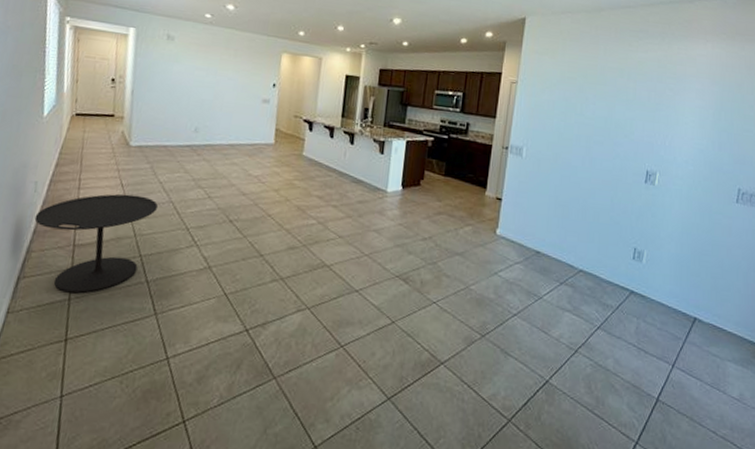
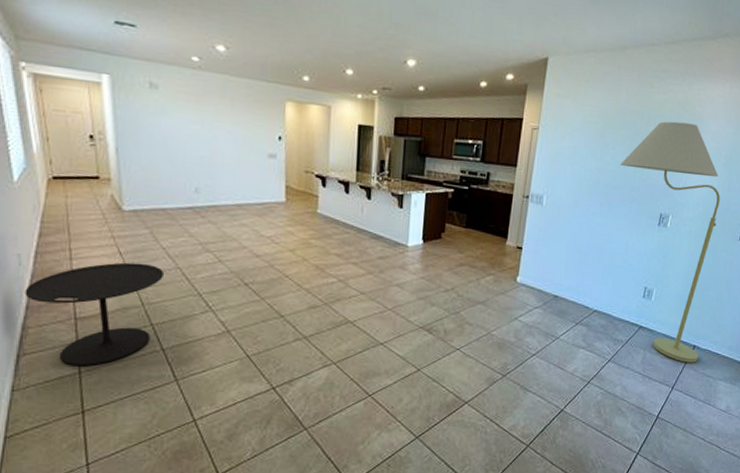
floor lamp: none [601,78,711,338] -> present [620,121,720,363]

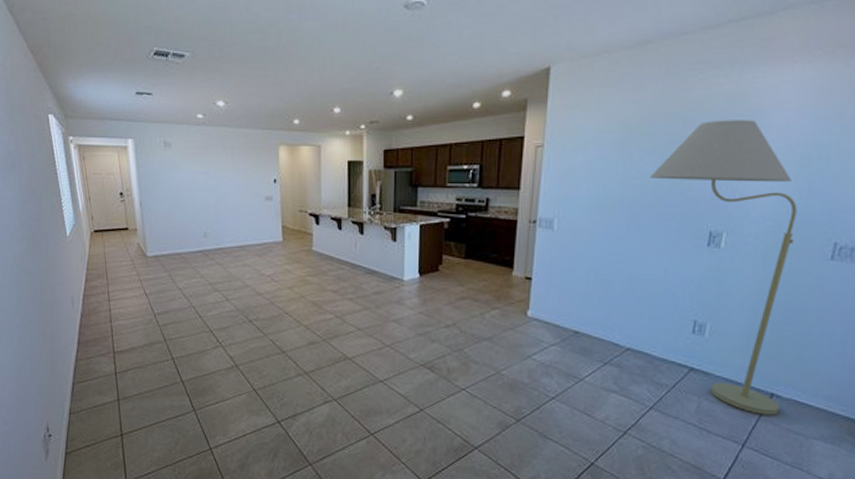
side table: present [24,262,165,367] -> none [77,302,182,395]

